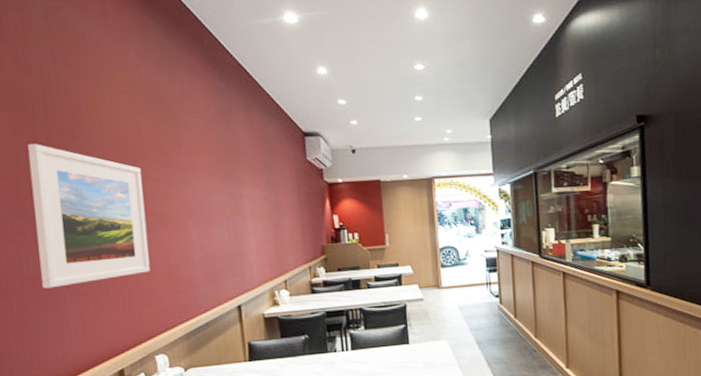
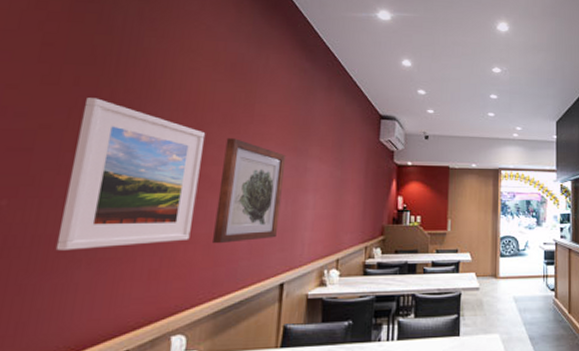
wall art: none [161,171,227,273] -> present [213,138,287,243]

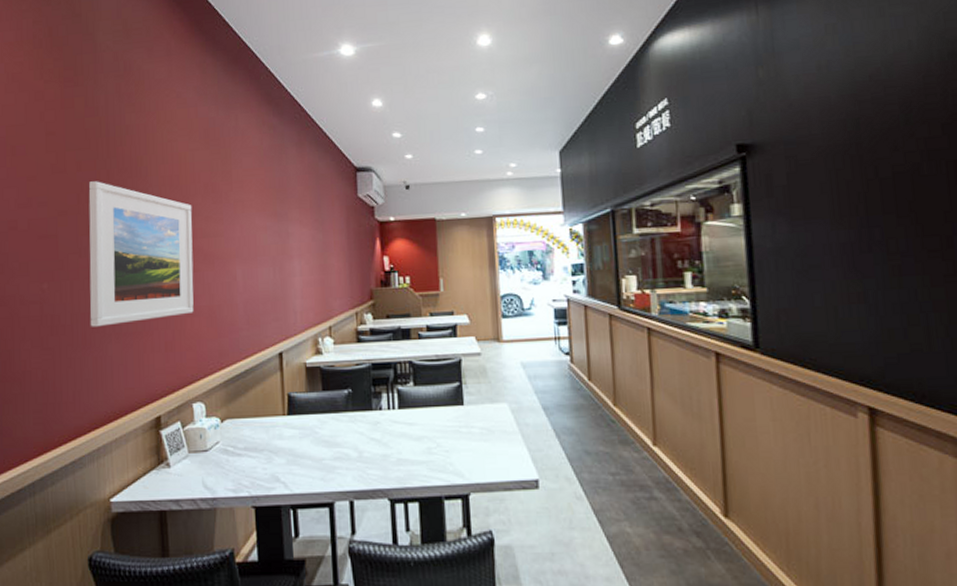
wall art: present [213,138,287,243] -> none [211,208,270,315]

